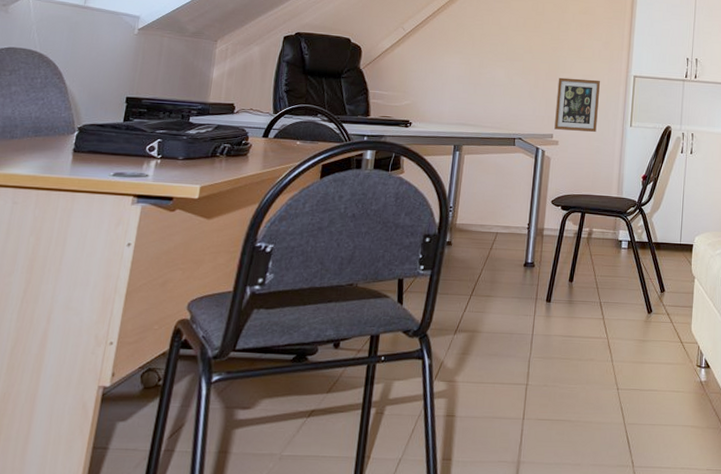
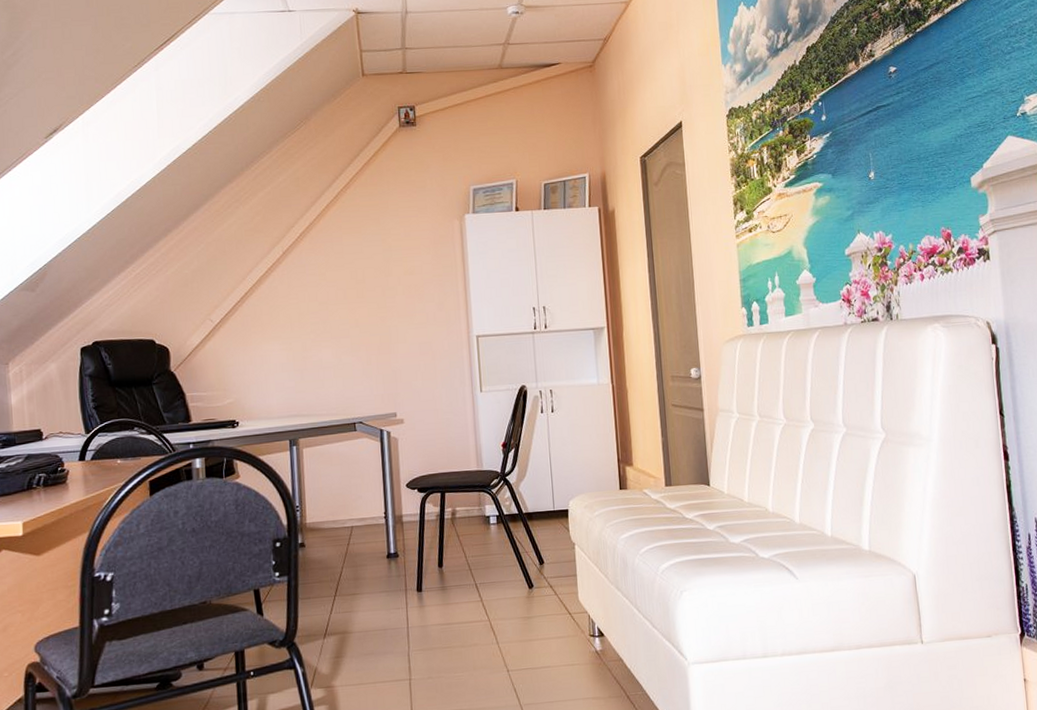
picture frame: present [554,77,600,132] -> none [392,346,444,407]

